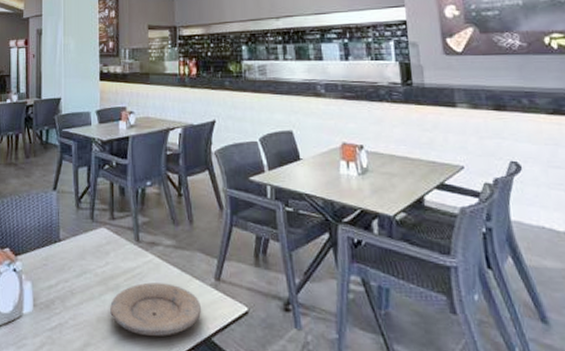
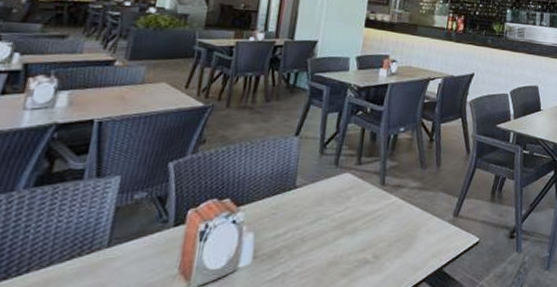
plate: present [110,282,202,336] -> none [343,223,438,274]

